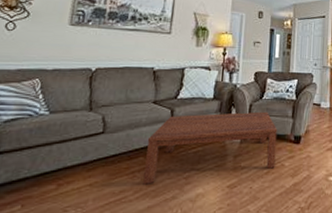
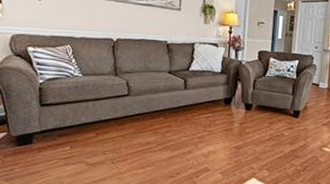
coffee table: present [143,111,278,184] -> none [164,85,279,140]

